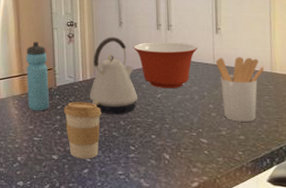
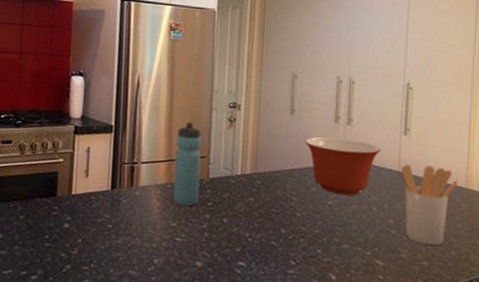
coffee cup: present [63,102,101,159] -> none [214,199,260,271]
kettle: present [90,37,137,115] -> none [248,125,304,221]

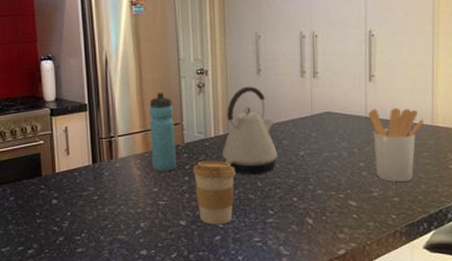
coffee cup: none [214,199,260,271] -> present [192,161,236,225]
kettle: none [248,125,304,221] -> present [223,86,277,175]
mixing bowl: present [305,137,381,196] -> none [273,91,348,145]

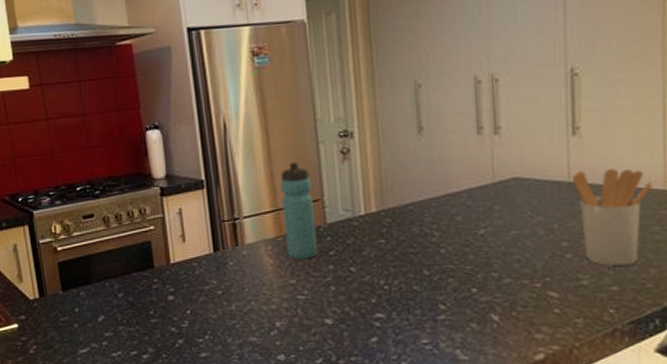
coffee cup: present [192,161,236,225] -> none [338,244,395,324]
kettle: present [223,86,277,175] -> none [376,149,448,262]

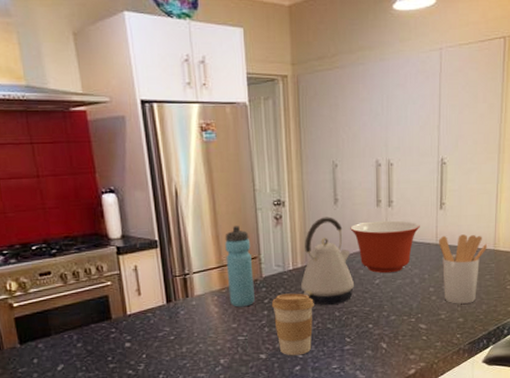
coffee cup: none [338,244,395,324] -> present [271,293,314,356]
kettle: none [376,149,448,262] -> present [301,217,354,306]
mixing bowl: none [441,152,543,221] -> present [350,220,420,273]

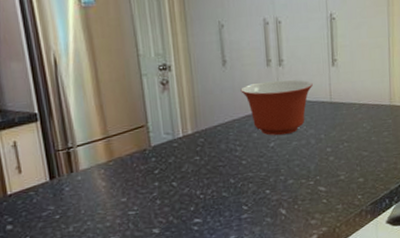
water bottle: present [225,225,255,307] -> none [109,93,144,180]
coffee cup: present [271,293,314,356] -> none [162,161,208,229]
kettle: present [301,217,354,306] -> none [192,79,248,173]
utensil holder: present [438,234,488,304] -> none [332,91,383,164]

